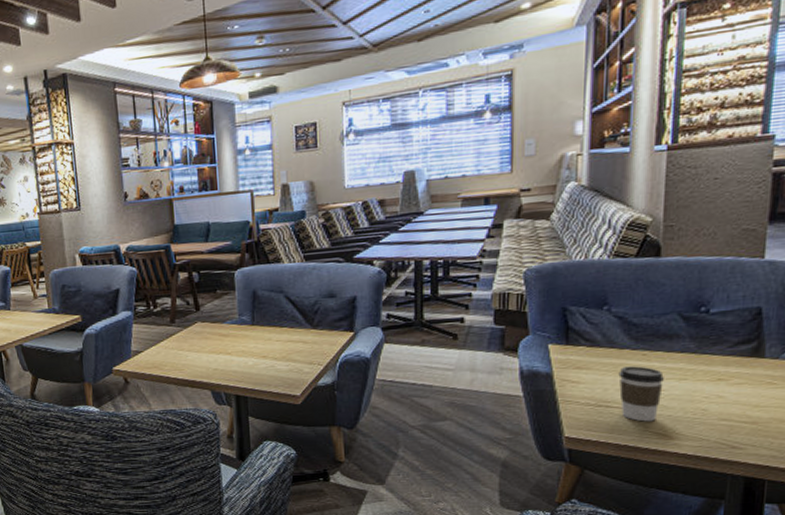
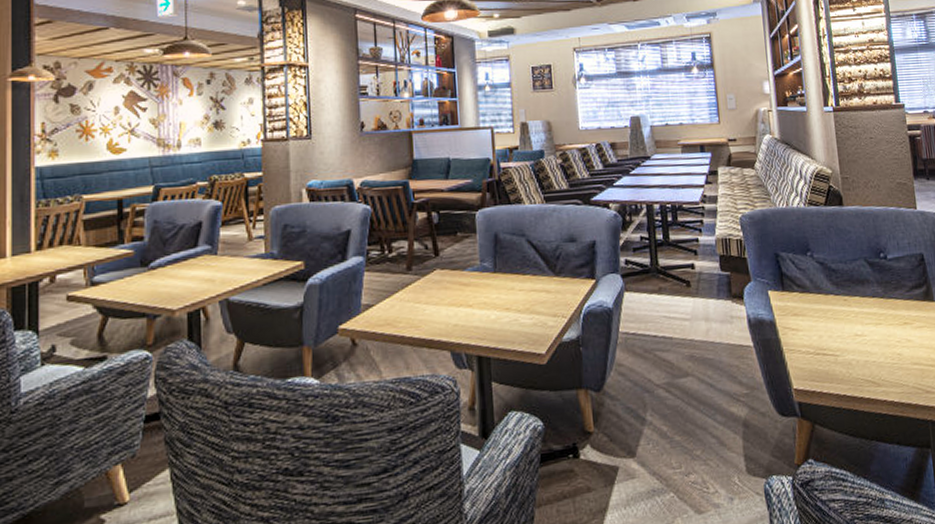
coffee cup: present [618,366,664,422] -> none [828,311,865,369]

